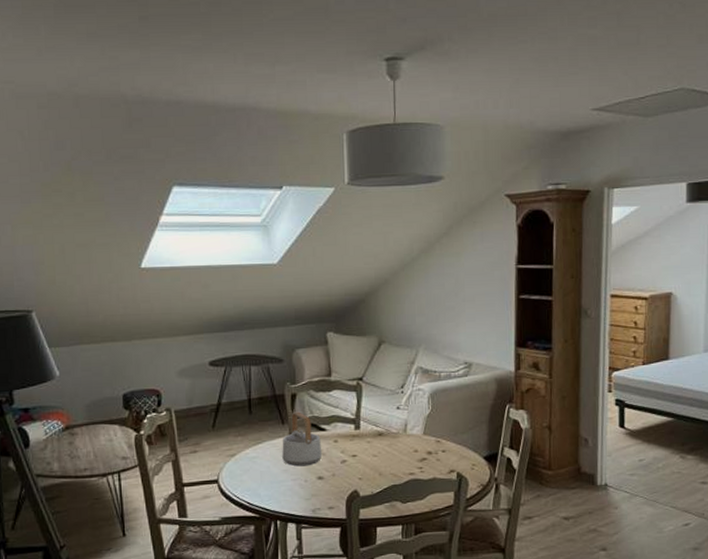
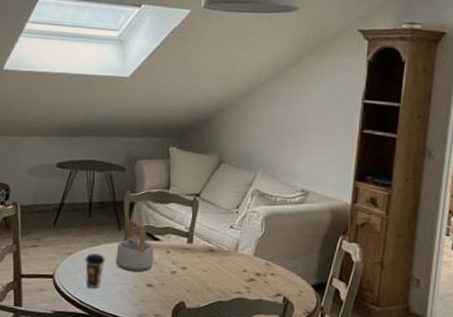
coffee cup: none [249,452,271,488] -> present [85,253,105,289]

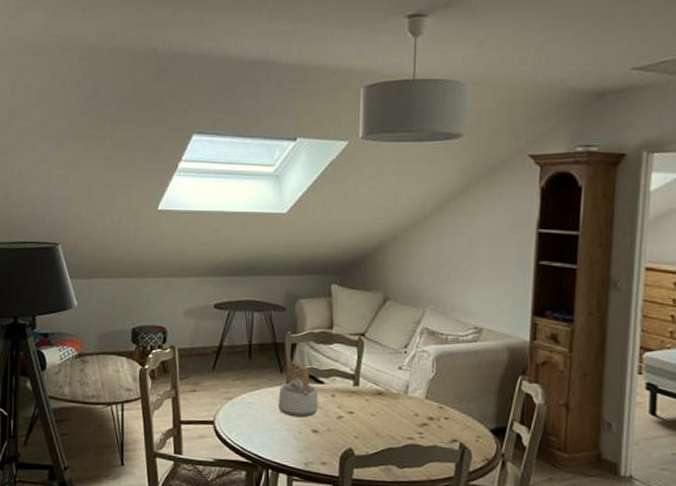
coffee cup: present [85,253,105,289] -> none [246,398,267,435]

